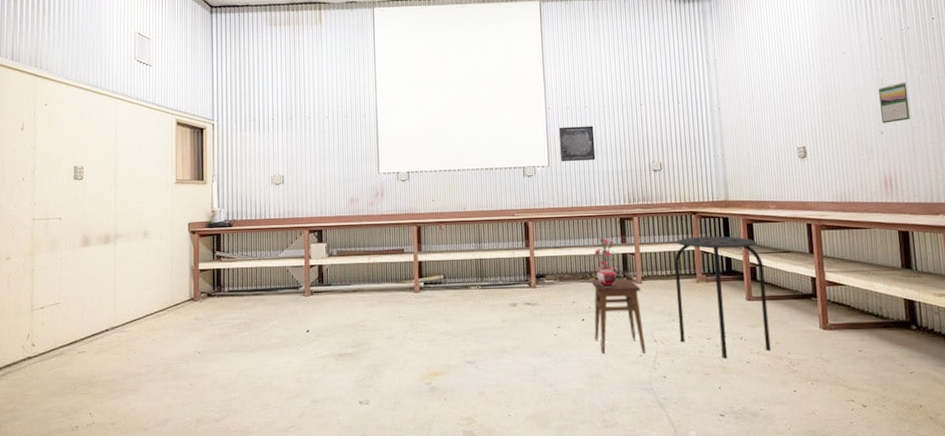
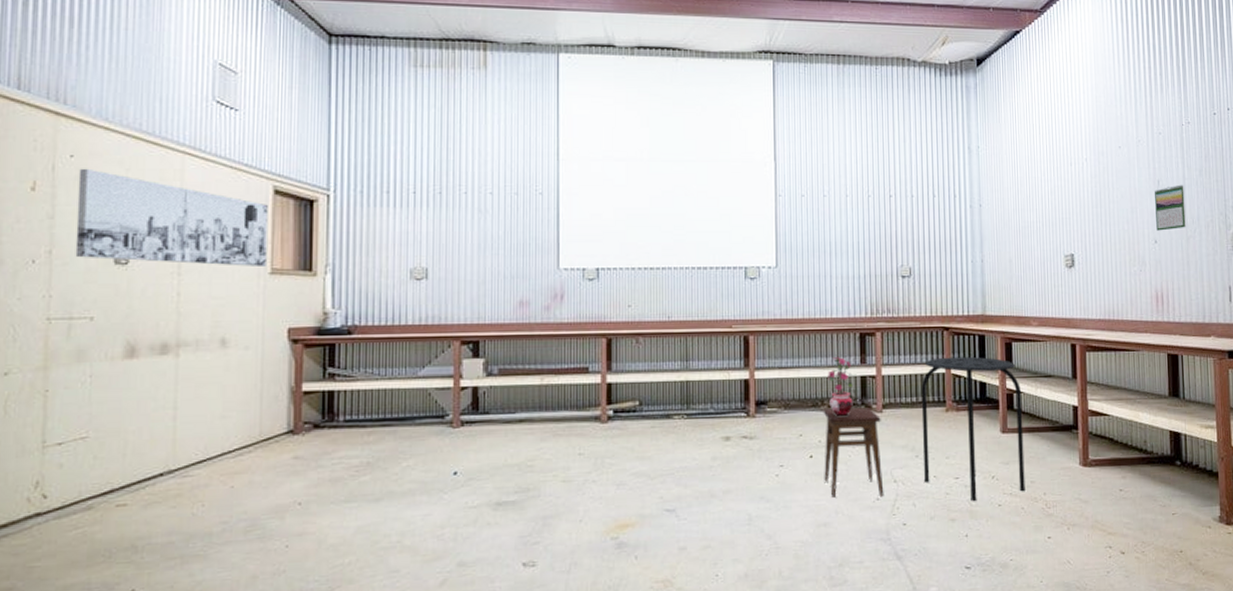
wall art: none [49,112,173,179] -> present [75,168,268,266]
wall art: present [558,126,596,162] -> none [790,219,834,263]

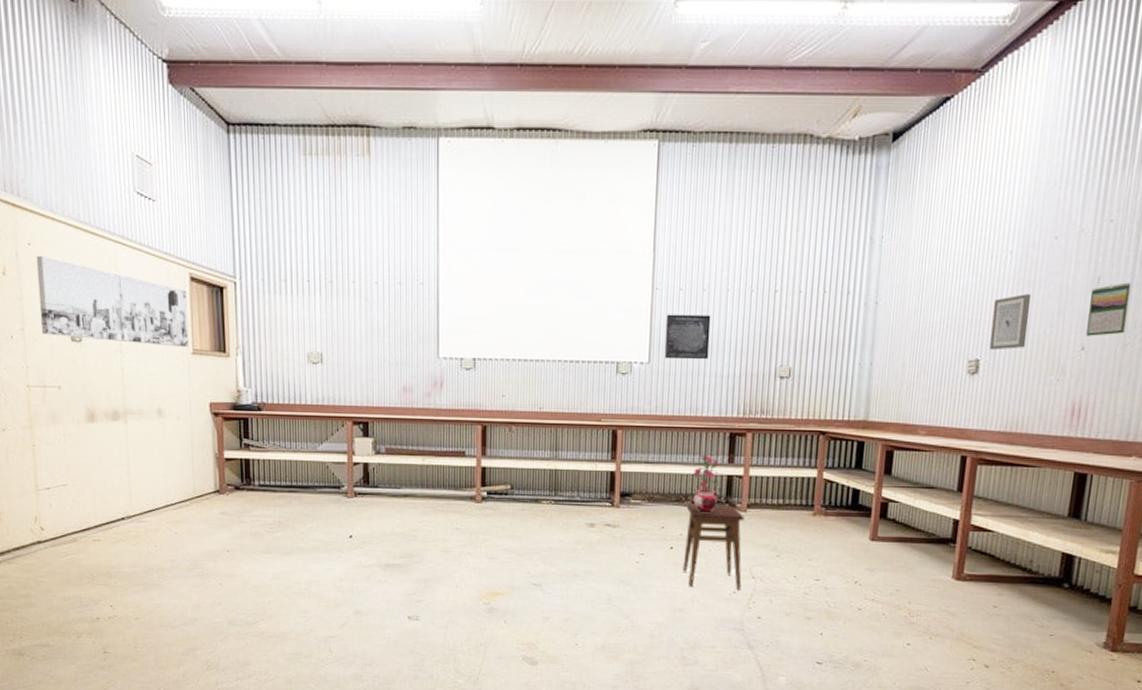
wall art: none [790,219,834,263] -> present [664,314,711,360]
stool: present [921,356,1025,502] -> none [782,461,898,604]
wall art: none [1079,195,1110,246] -> present [989,294,1032,351]

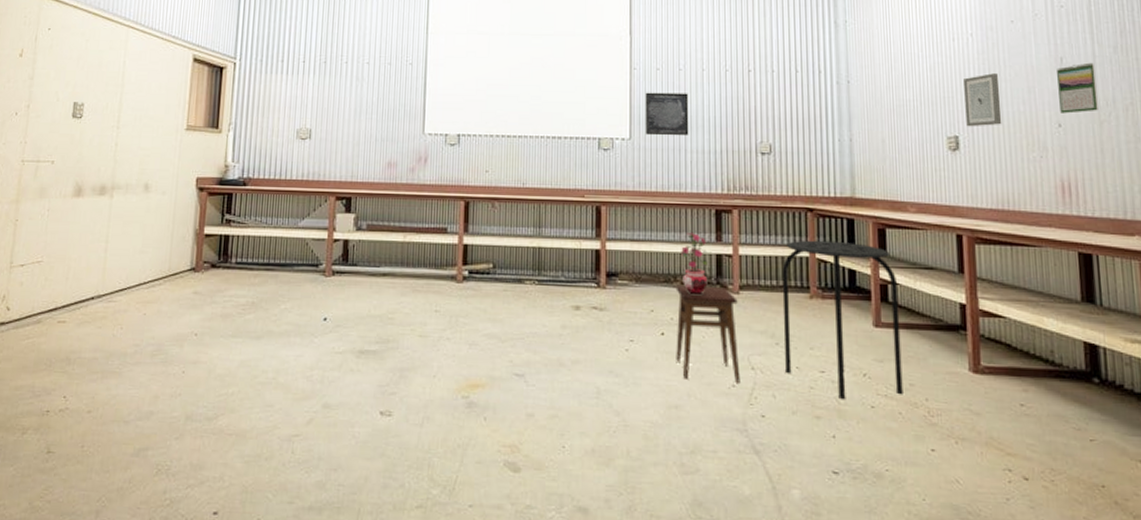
wall art: present [36,255,188,347] -> none [45,39,188,123]
stool: none [782,461,898,604] -> present [782,240,903,400]

